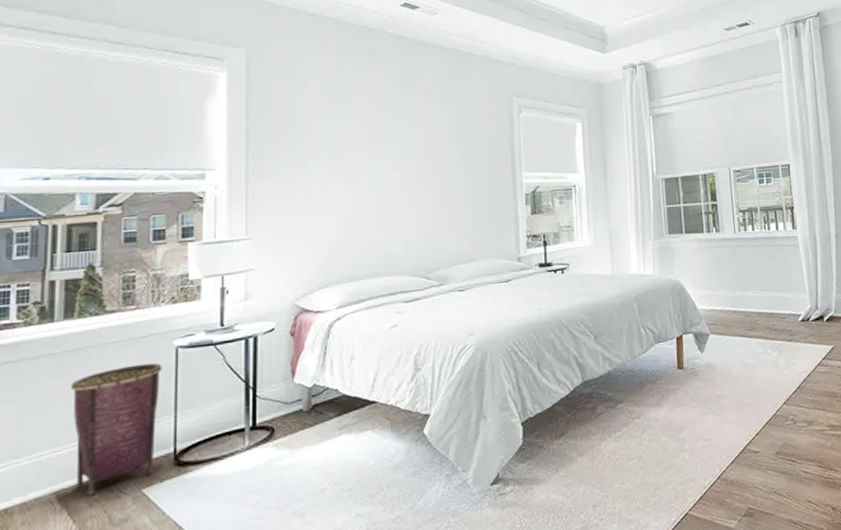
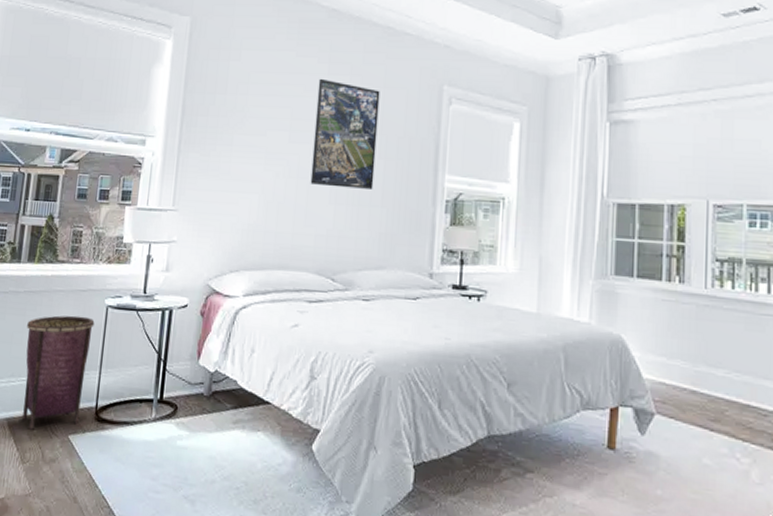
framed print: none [393,99,458,196] -> present [310,78,380,189]

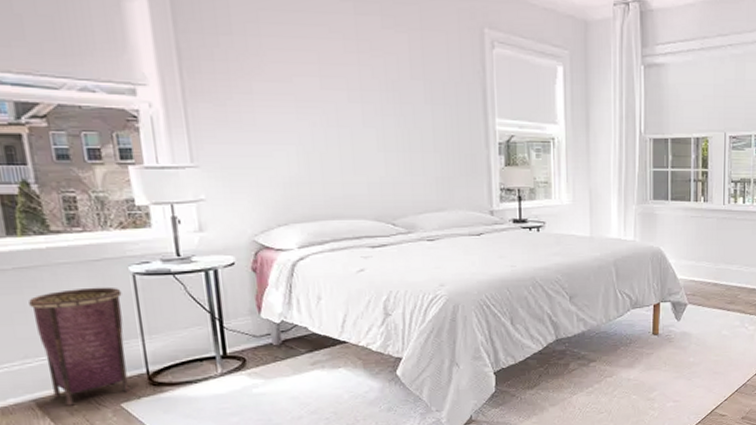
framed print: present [310,78,380,189] -> none [344,18,423,135]

